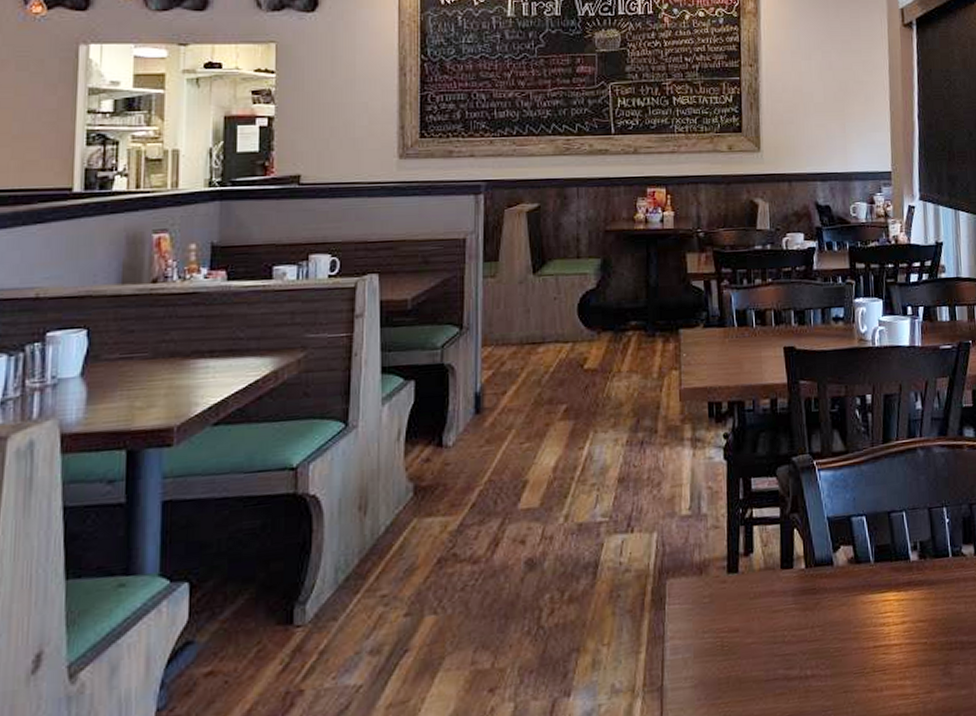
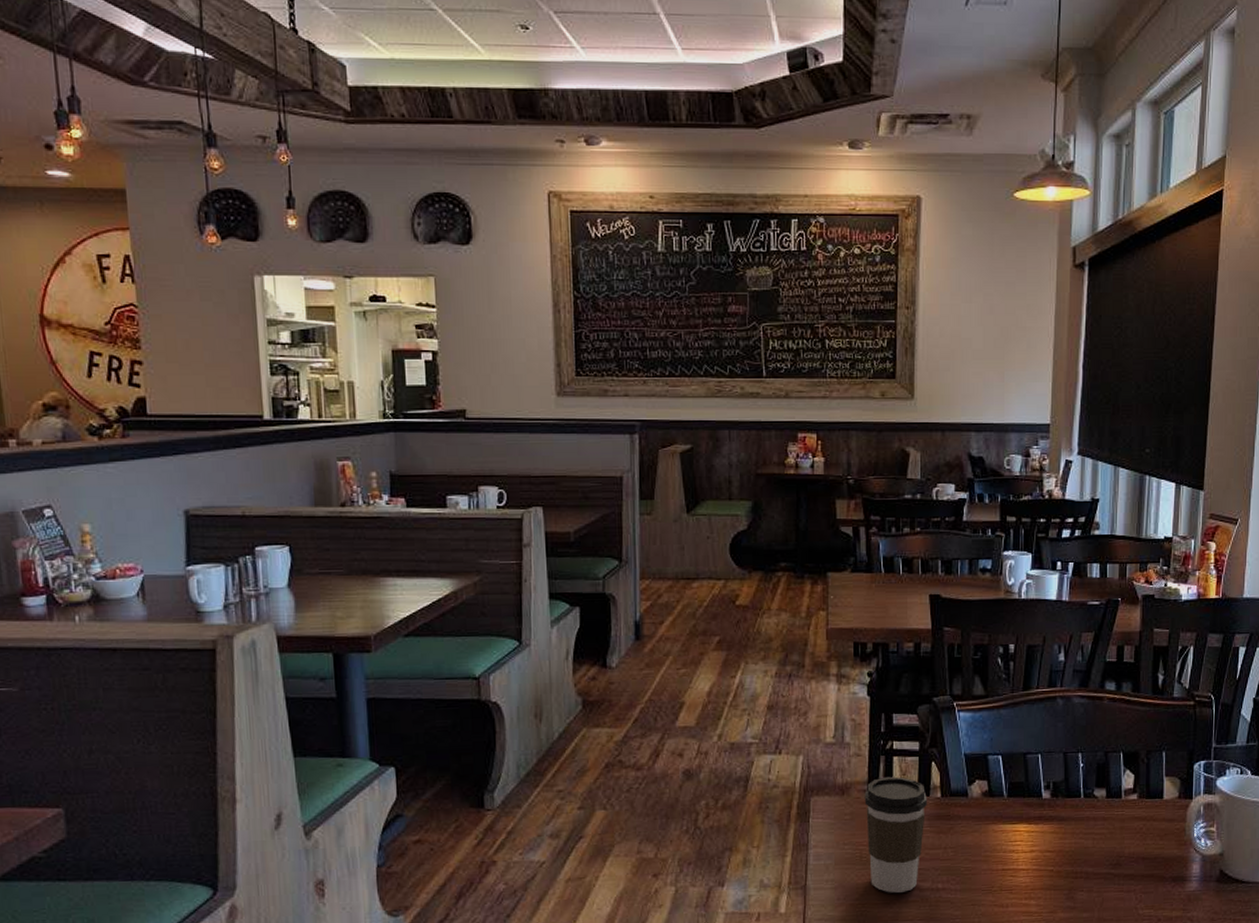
coffee cup: none [724,548,791,687] -> present [864,776,927,893]

